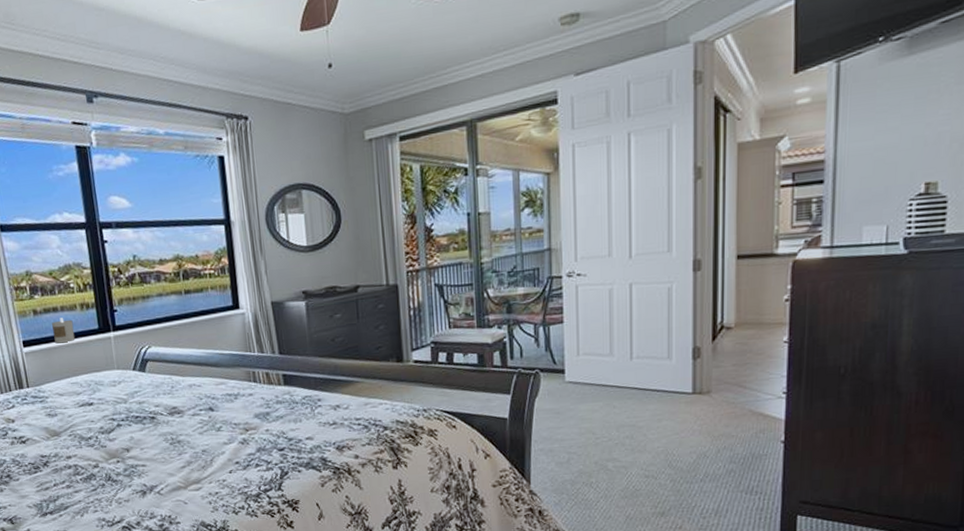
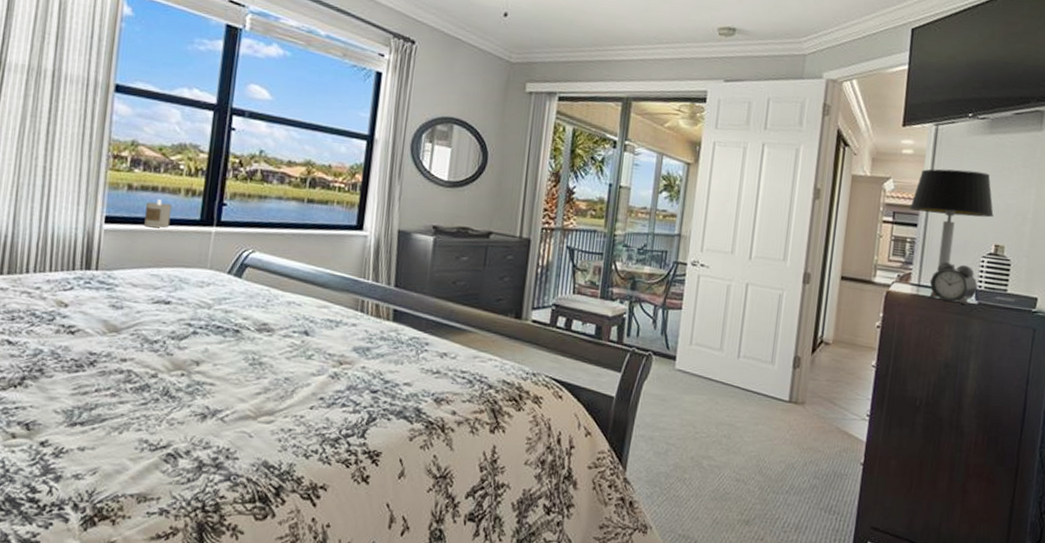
table lamp: none [811,102,921,222] -> present [909,169,994,267]
alarm clock: none [845,213,906,259] -> present [929,262,978,307]

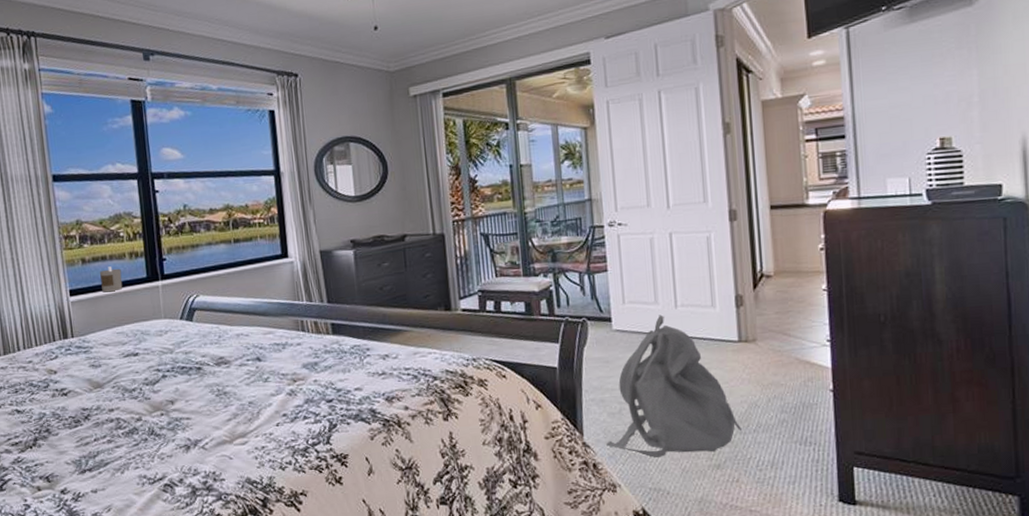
backpack: none [646,362,776,508] -> present [606,315,743,459]
table lamp: present [909,169,994,267] -> none [832,64,932,174]
alarm clock: present [929,262,978,307] -> none [871,166,928,210]

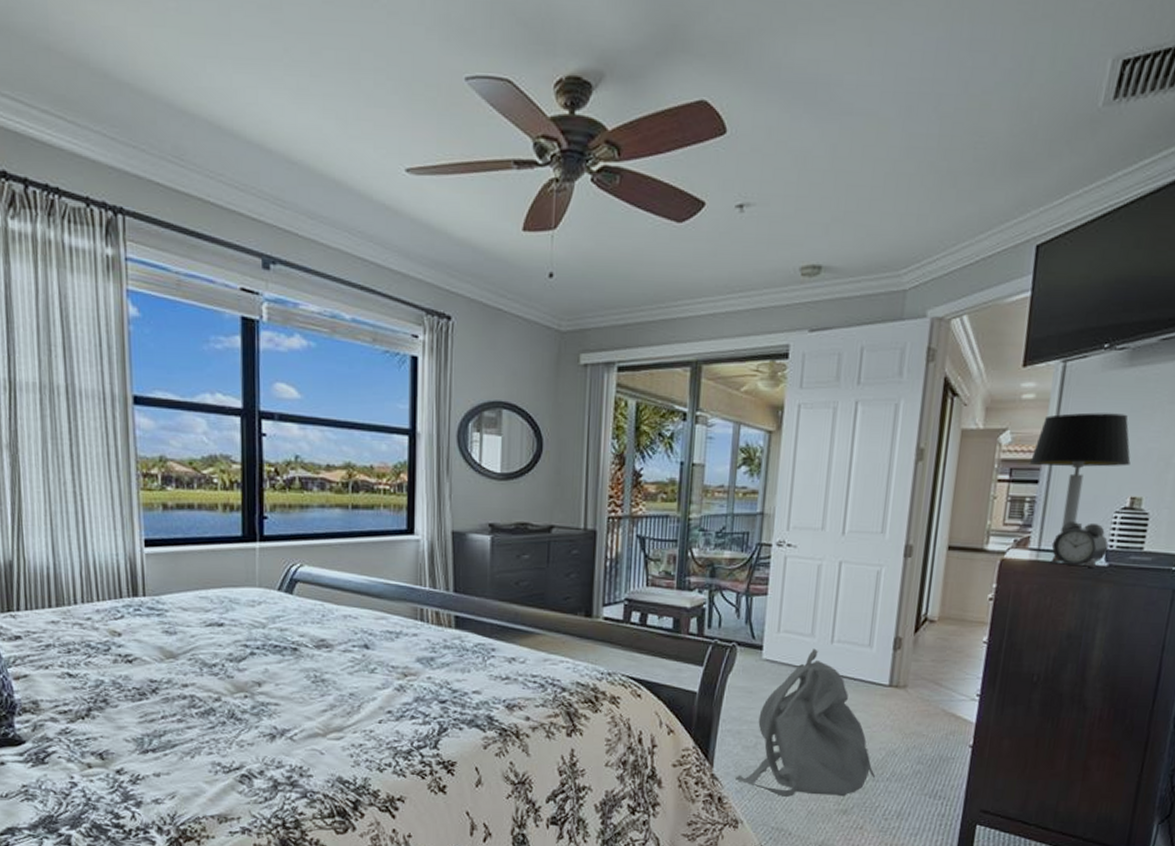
candle: present [99,266,123,293] -> none [183,517,212,548]
table lamp: none [832,64,932,174] -> present [1029,412,1131,527]
alarm clock: none [871,166,928,210] -> present [1050,522,1109,570]

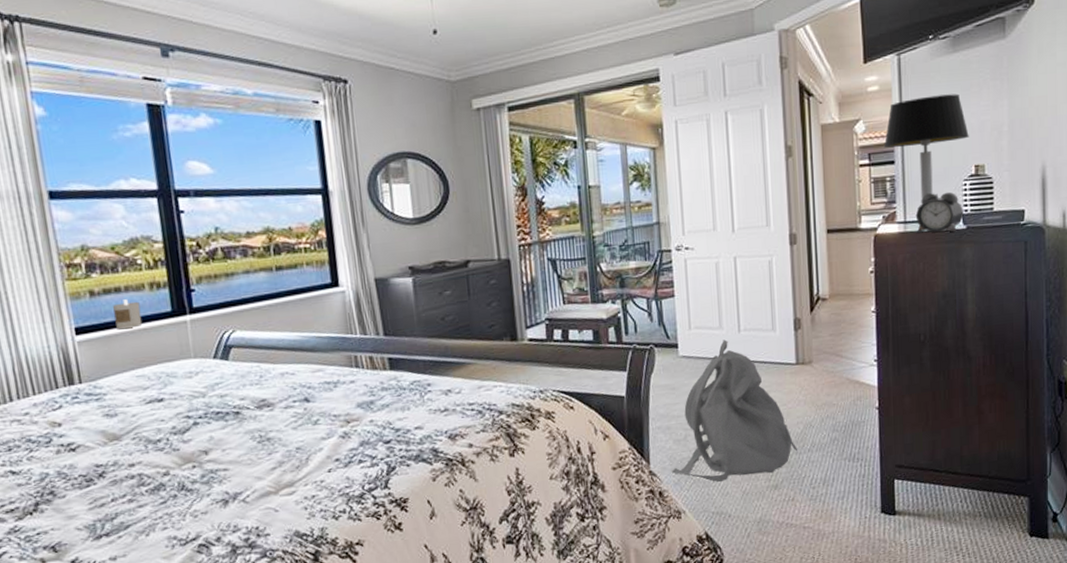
candle: none [183,517,212,548] -> present [112,299,143,330]

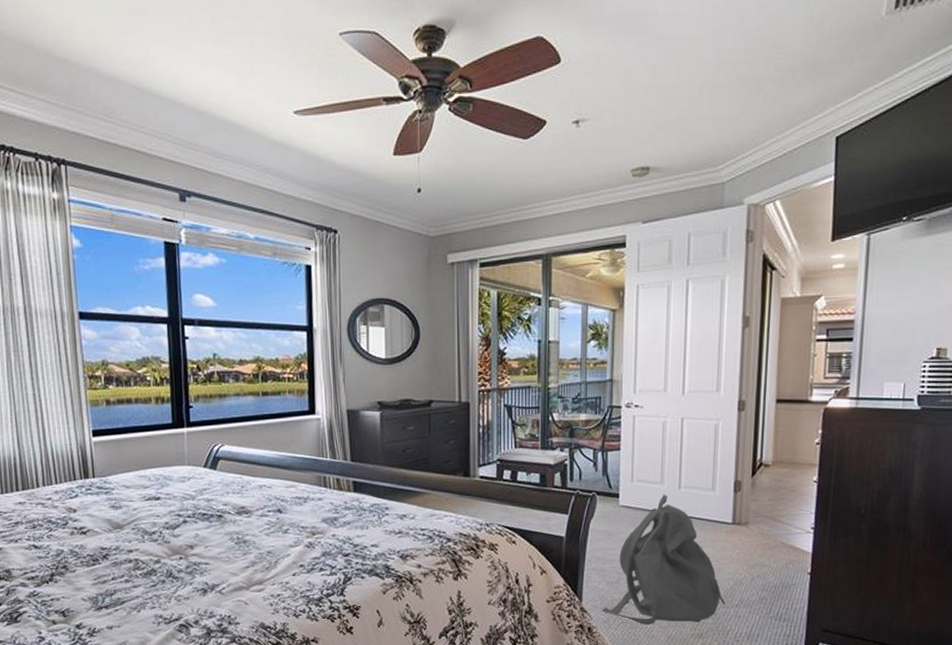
candle: present [112,299,143,330] -> none [123,410,148,435]
table lamp: present [883,93,969,200] -> none [843,276,934,378]
alarm clock: present [915,191,964,234] -> none [868,372,920,413]

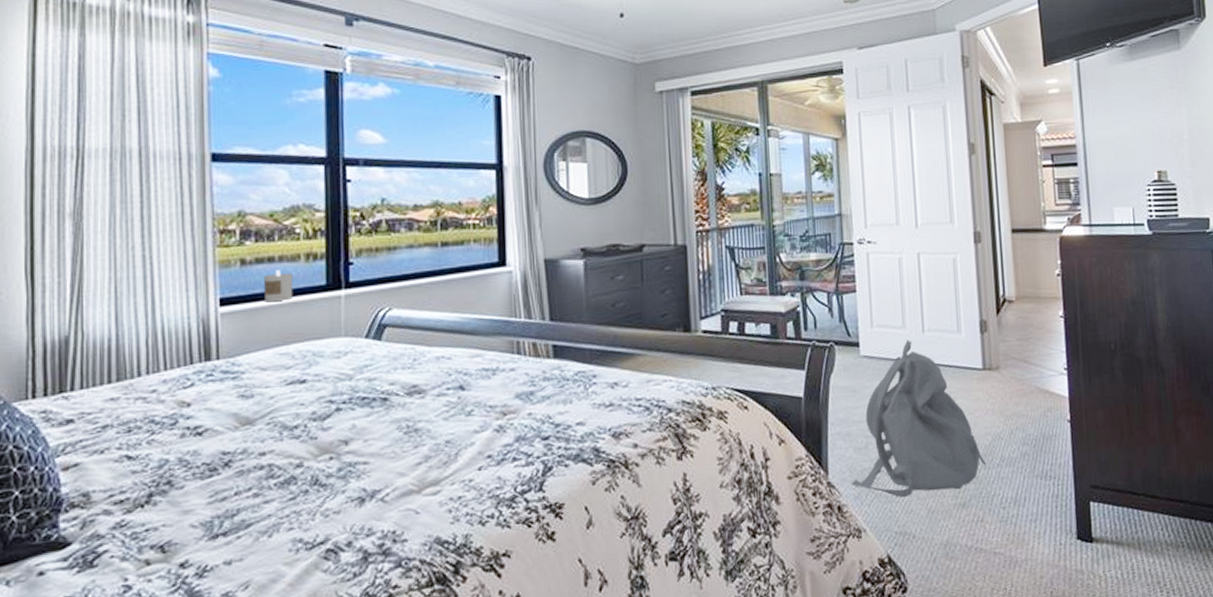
candle: none [123,410,148,435] -> present [263,270,293,303]

